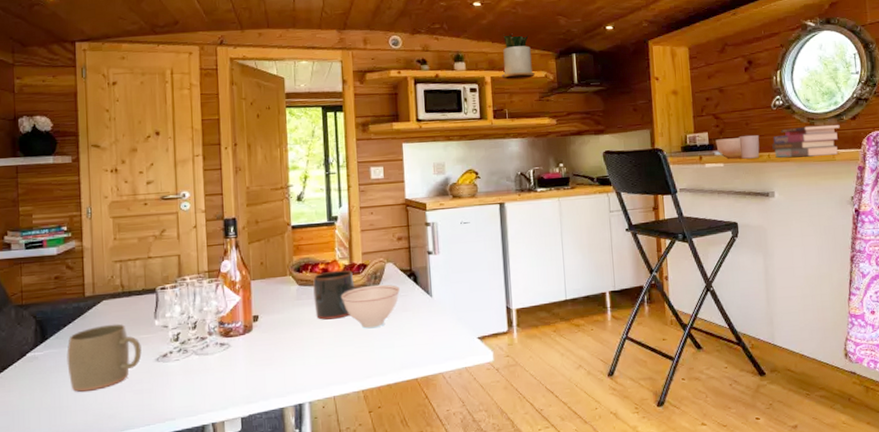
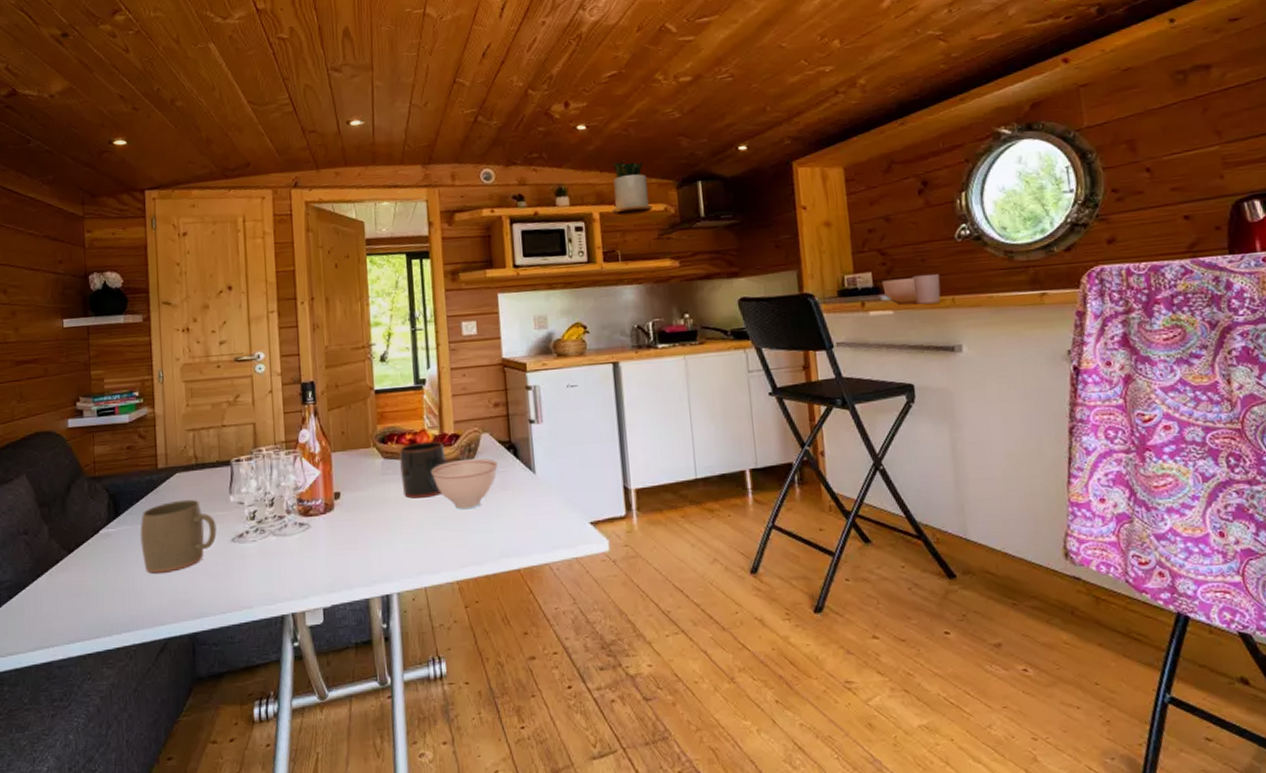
books: present [772,124,840,158] -> none [957,258,1050,302]

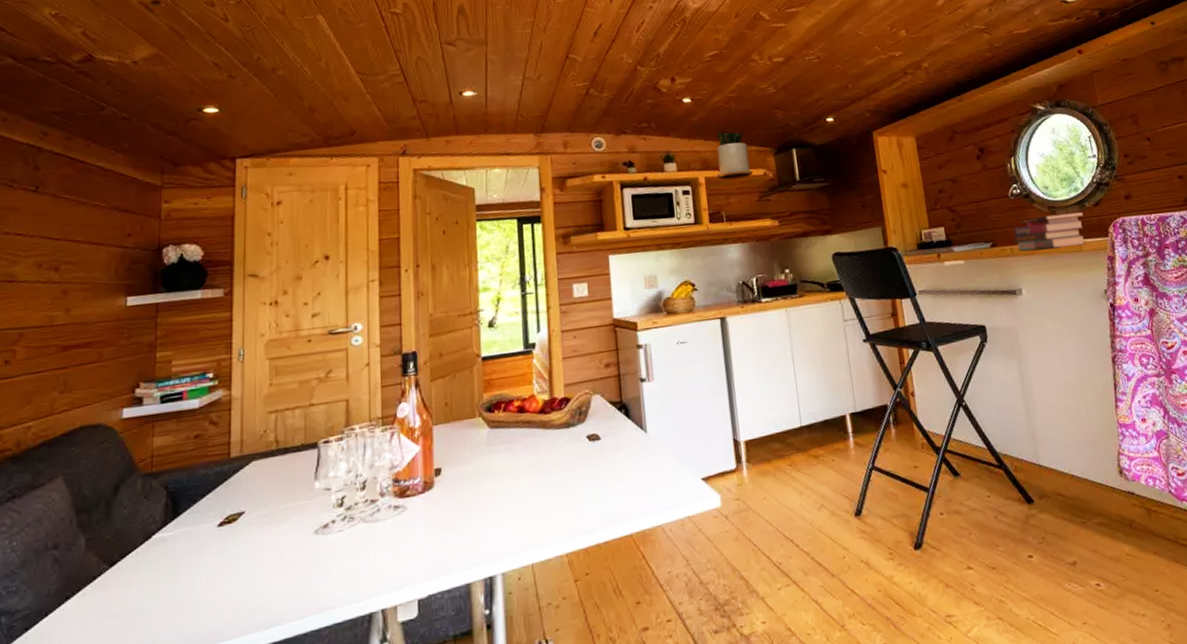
mug: present [140,499,217,573] -> none [203,489,297,580]
mug: present [399,441,448,499] -> none [507,406,558,469]
bowl: present [430,458,498,510] -> none [539,420,609,477]
bowl: present [882,278,918,306] -> none [953,231,984,256]
candle holder: present [912,274,941,304] -> none [977,227,1002,254]
books: none [957,258,1050,302] -> present [1014,212,1086,251]

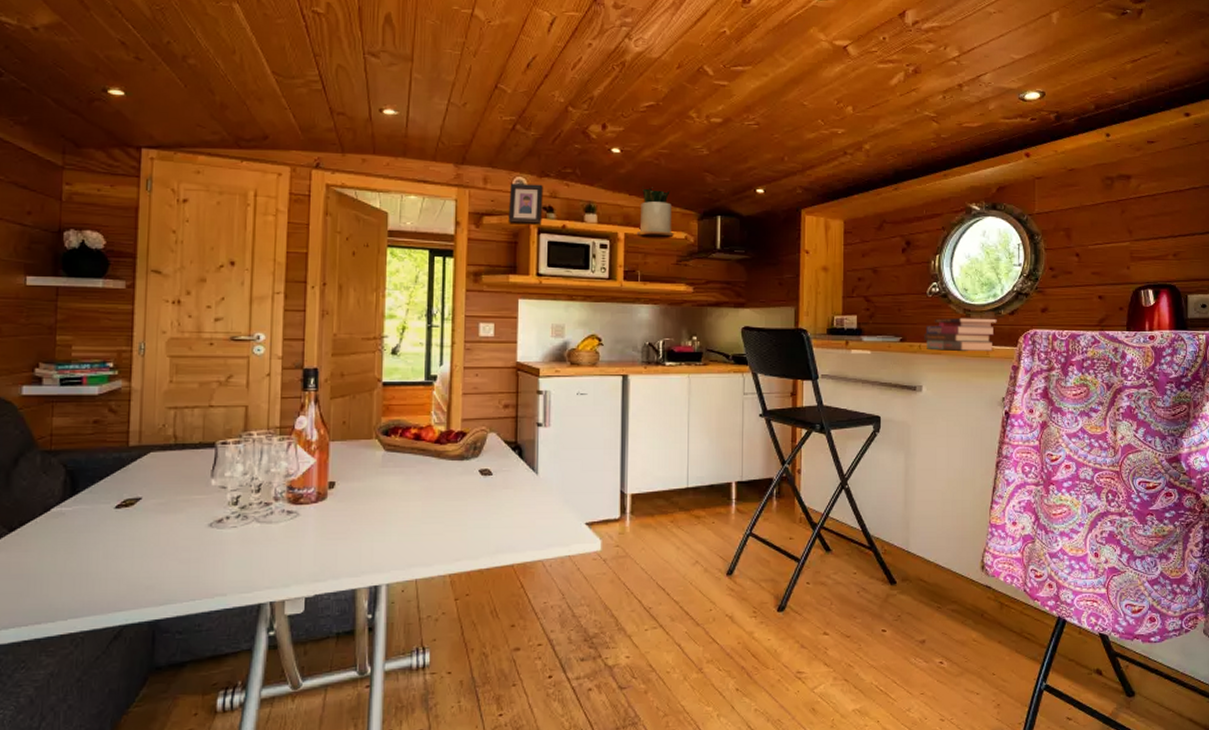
picture frame: none [589,141,624,184] -> present [508,183,543,225]

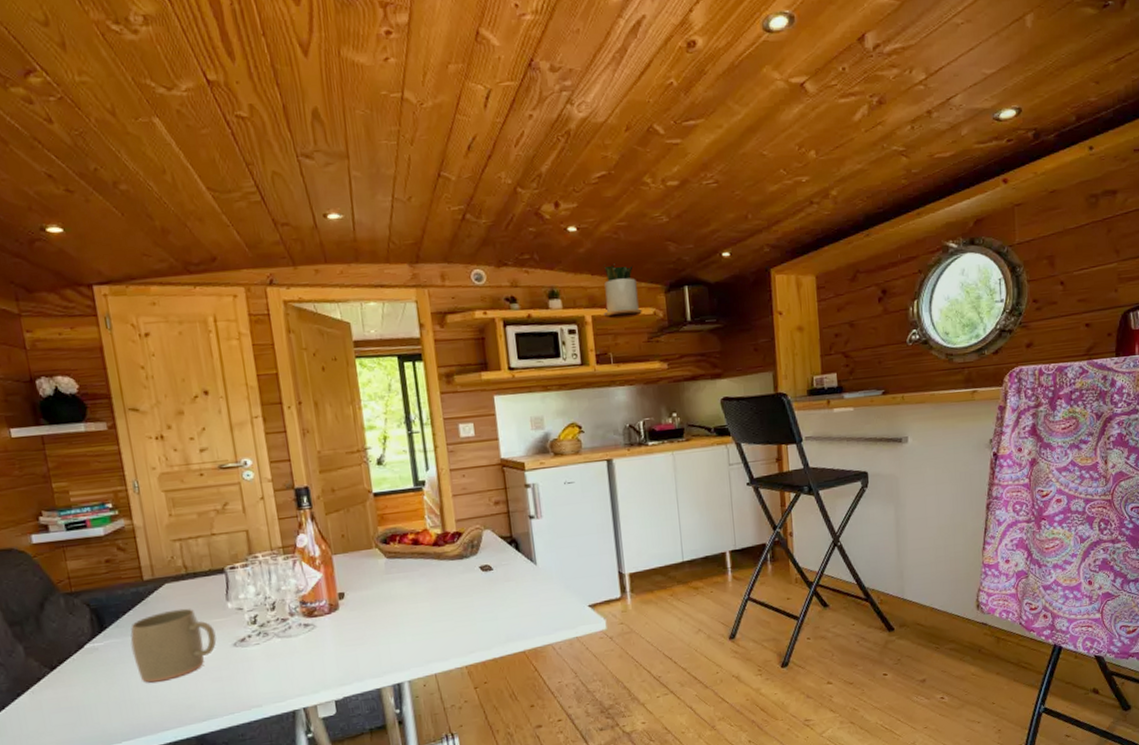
mug: none [100,480,193,557] -> present [130,608,217,683]
picture frame: present [508,183,543,225] -> none [468,274,507,320]
books: present [924,317,997,351] -> none [906,360,981,399]

